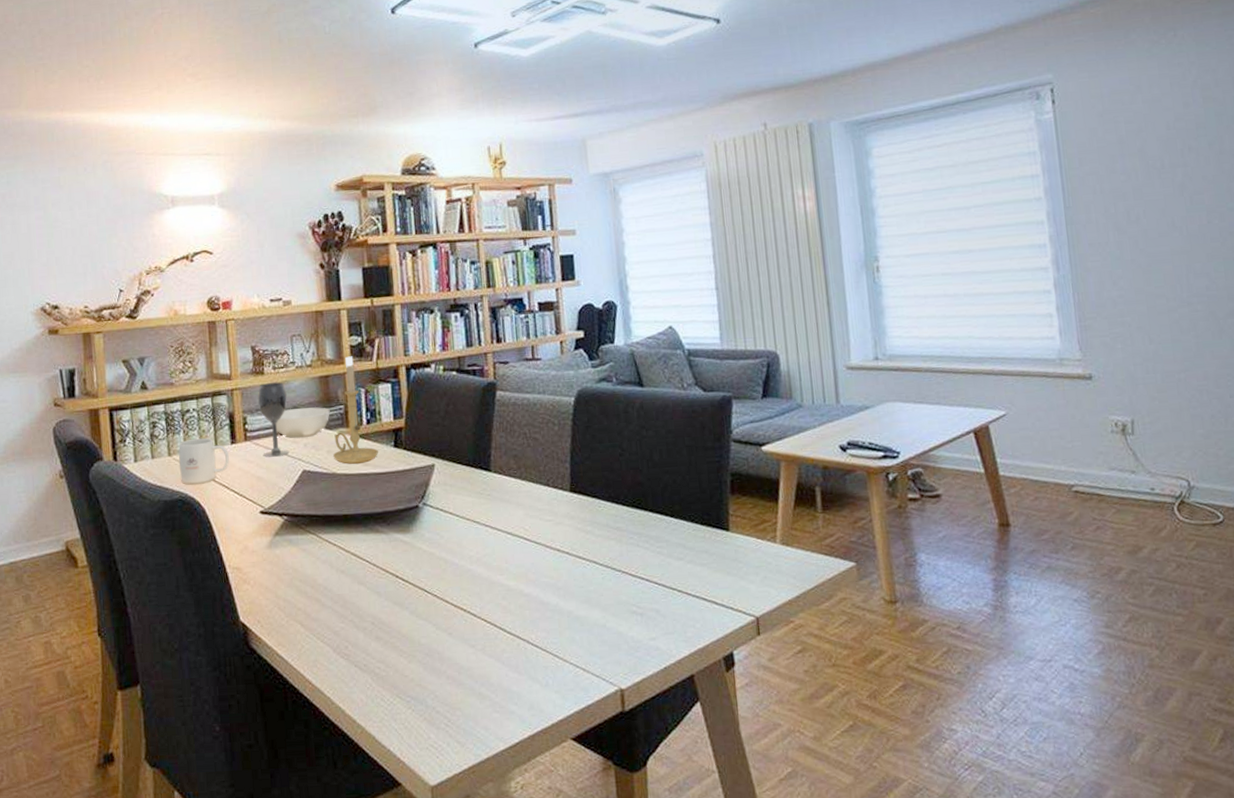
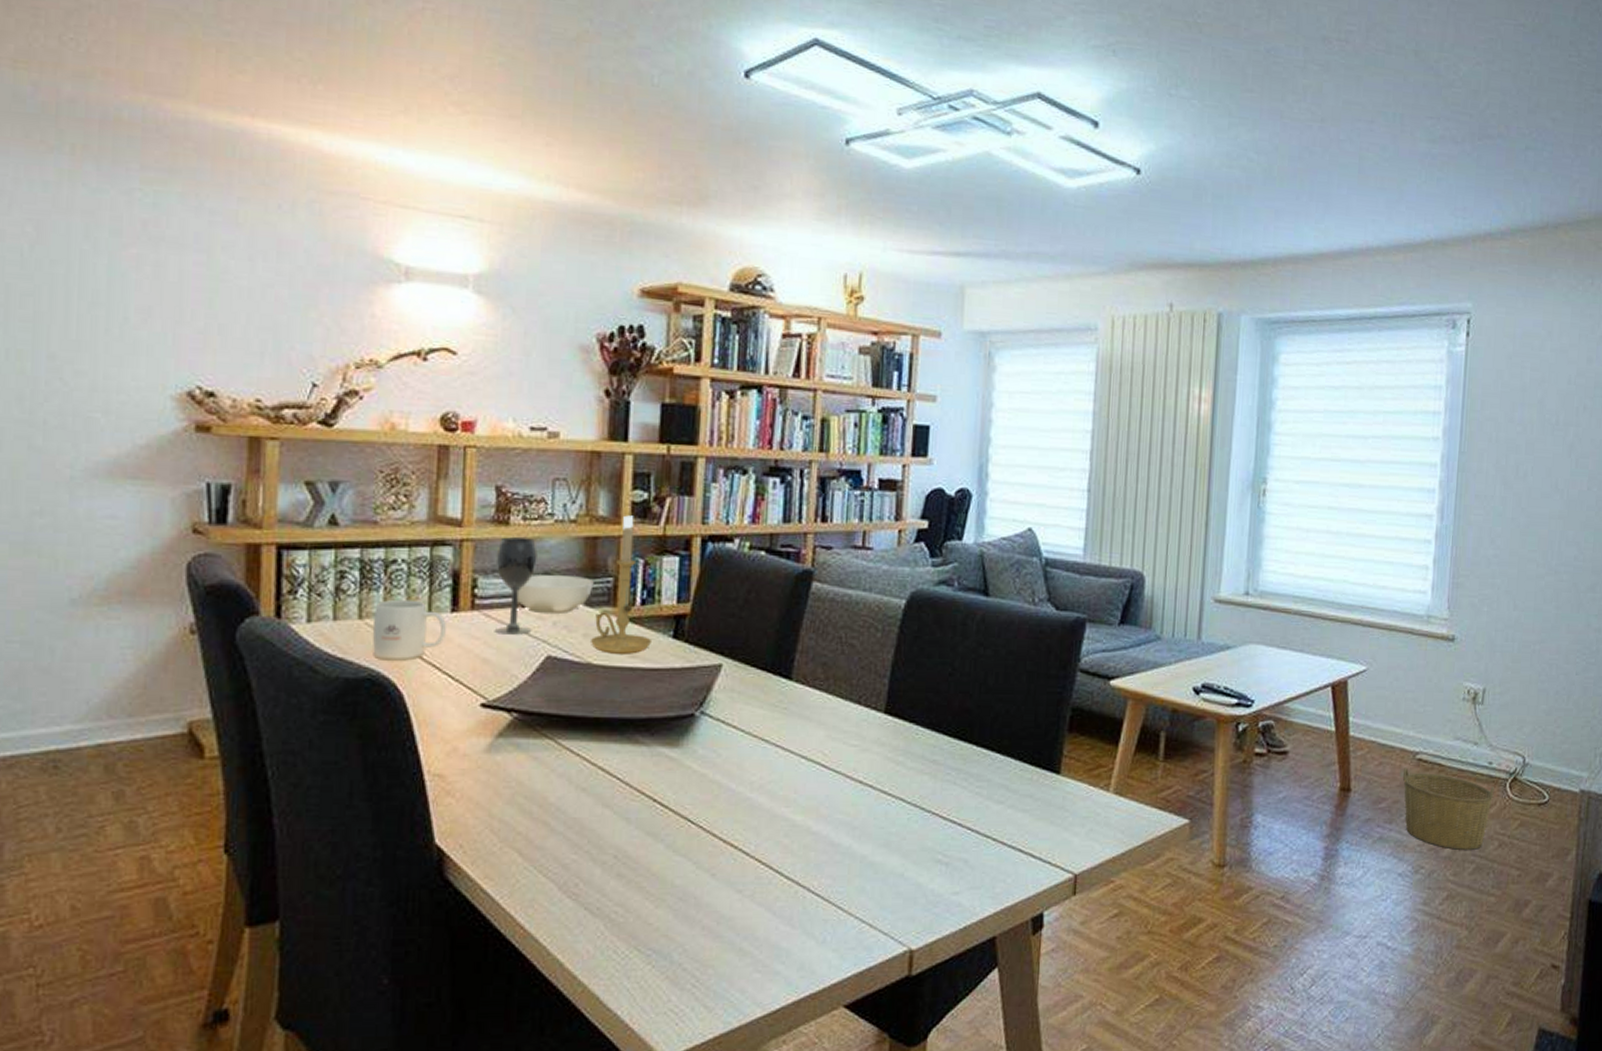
basket: none [1060,500,1162,574] -> present [1402,767,1494,850]

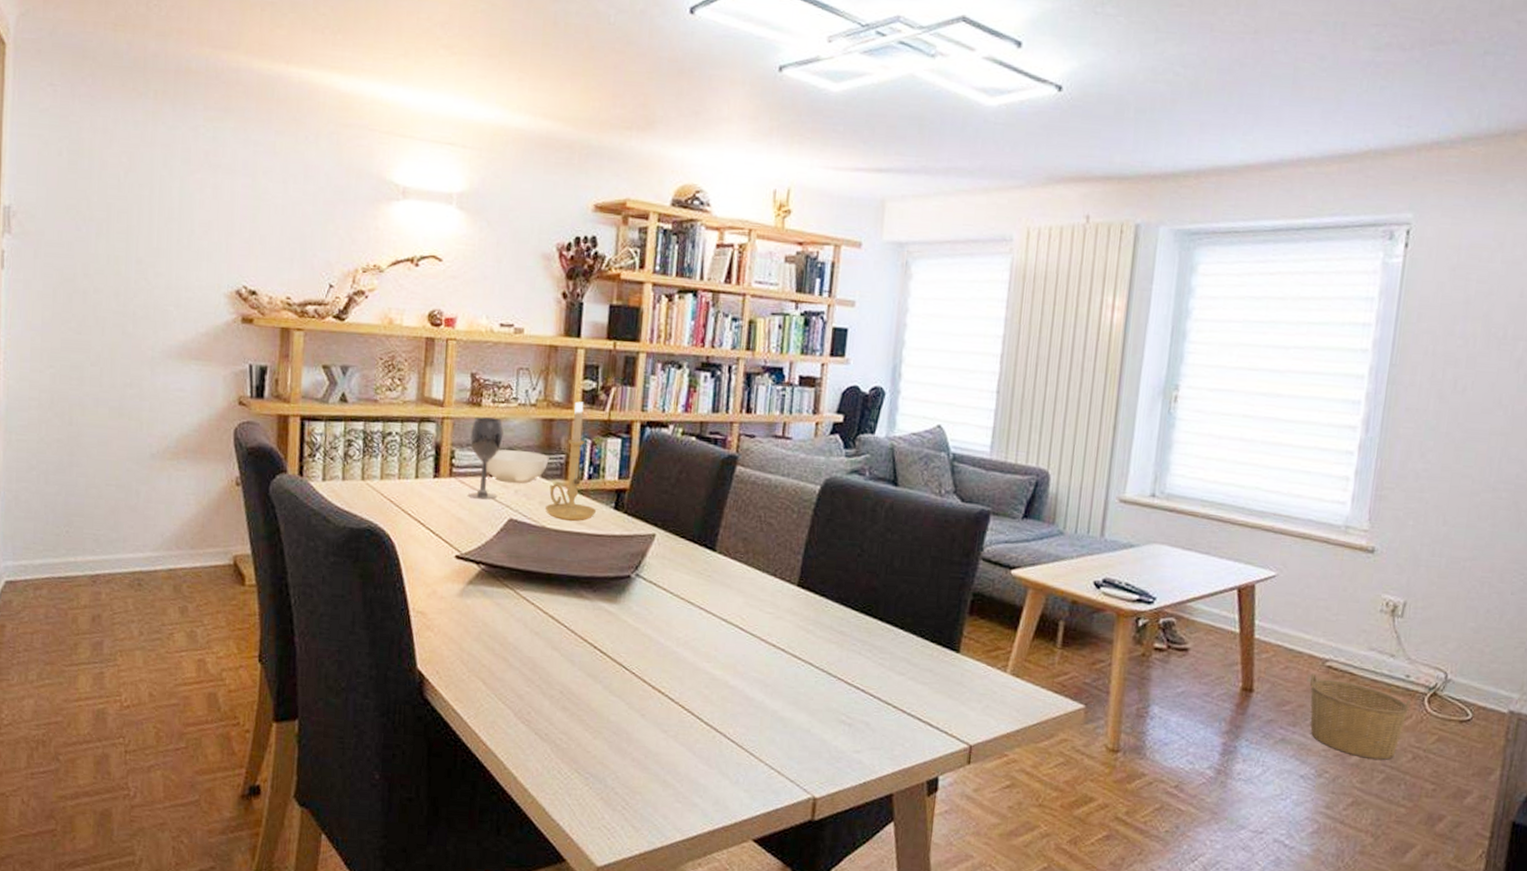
mug: present [372,599,446,662] -> none [371,465,429,517]

